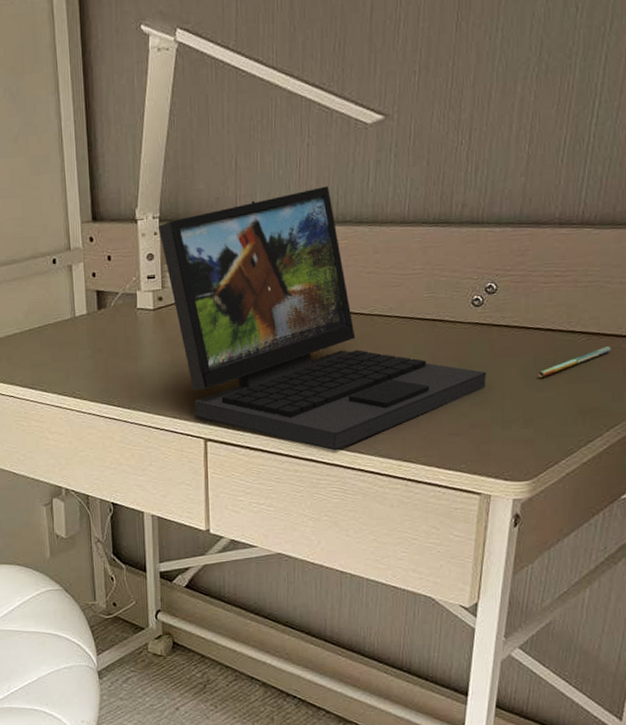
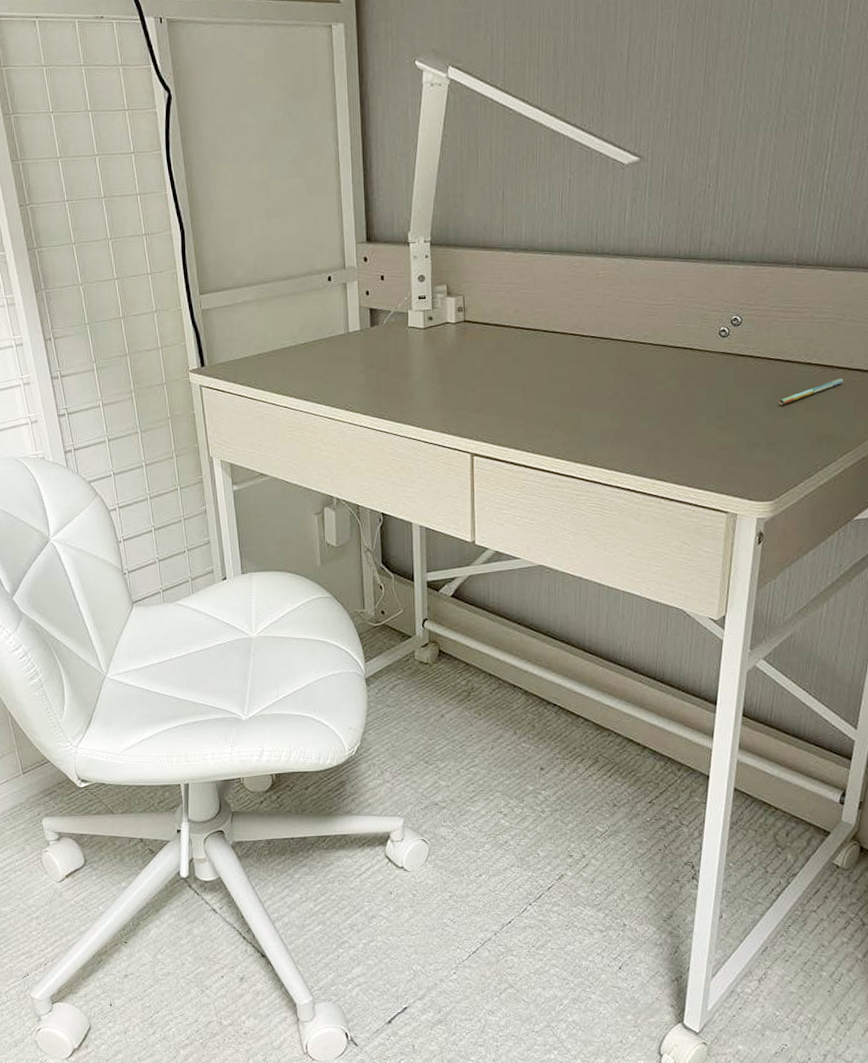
laptop: present [157,186,487,451] -> none [429,220,733,469]

